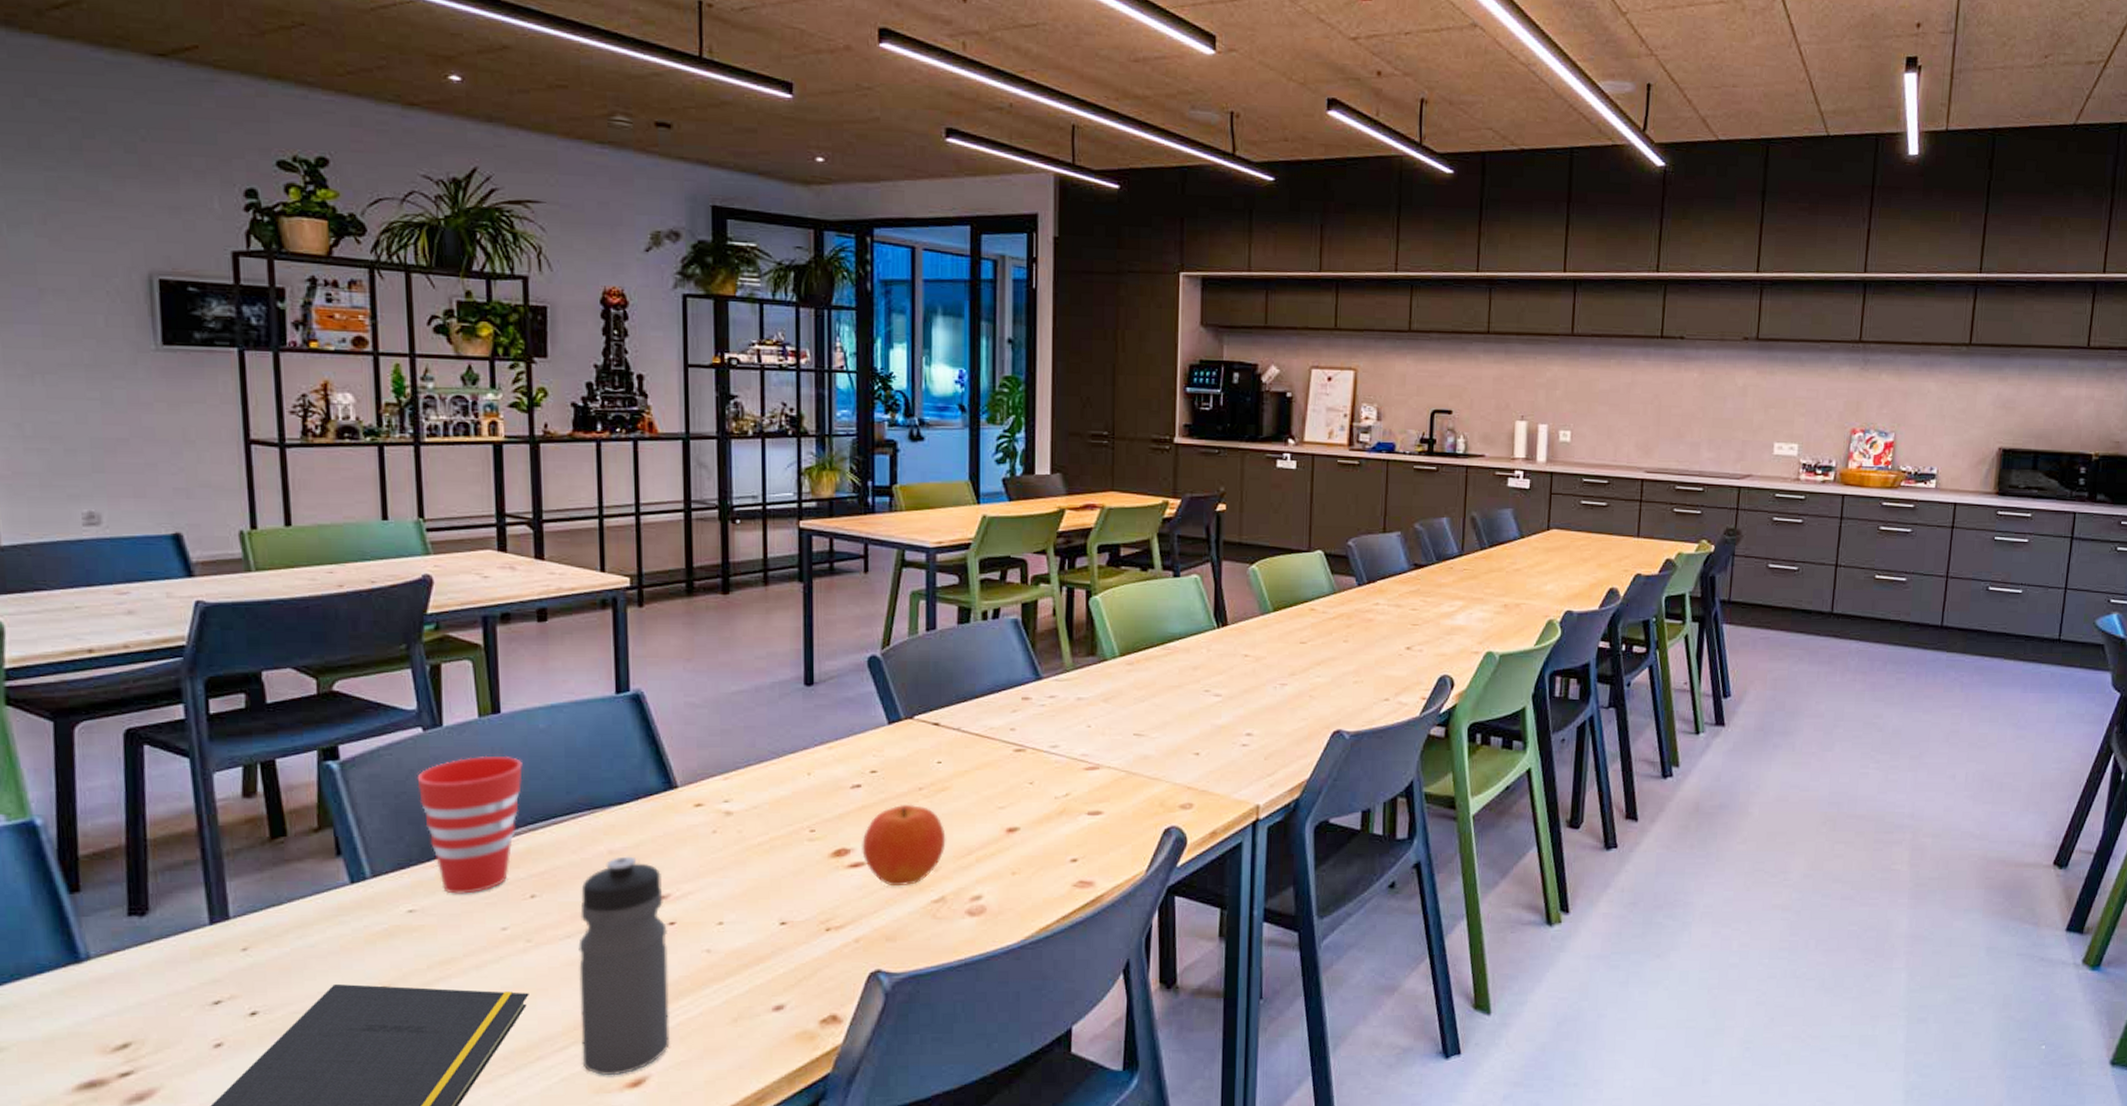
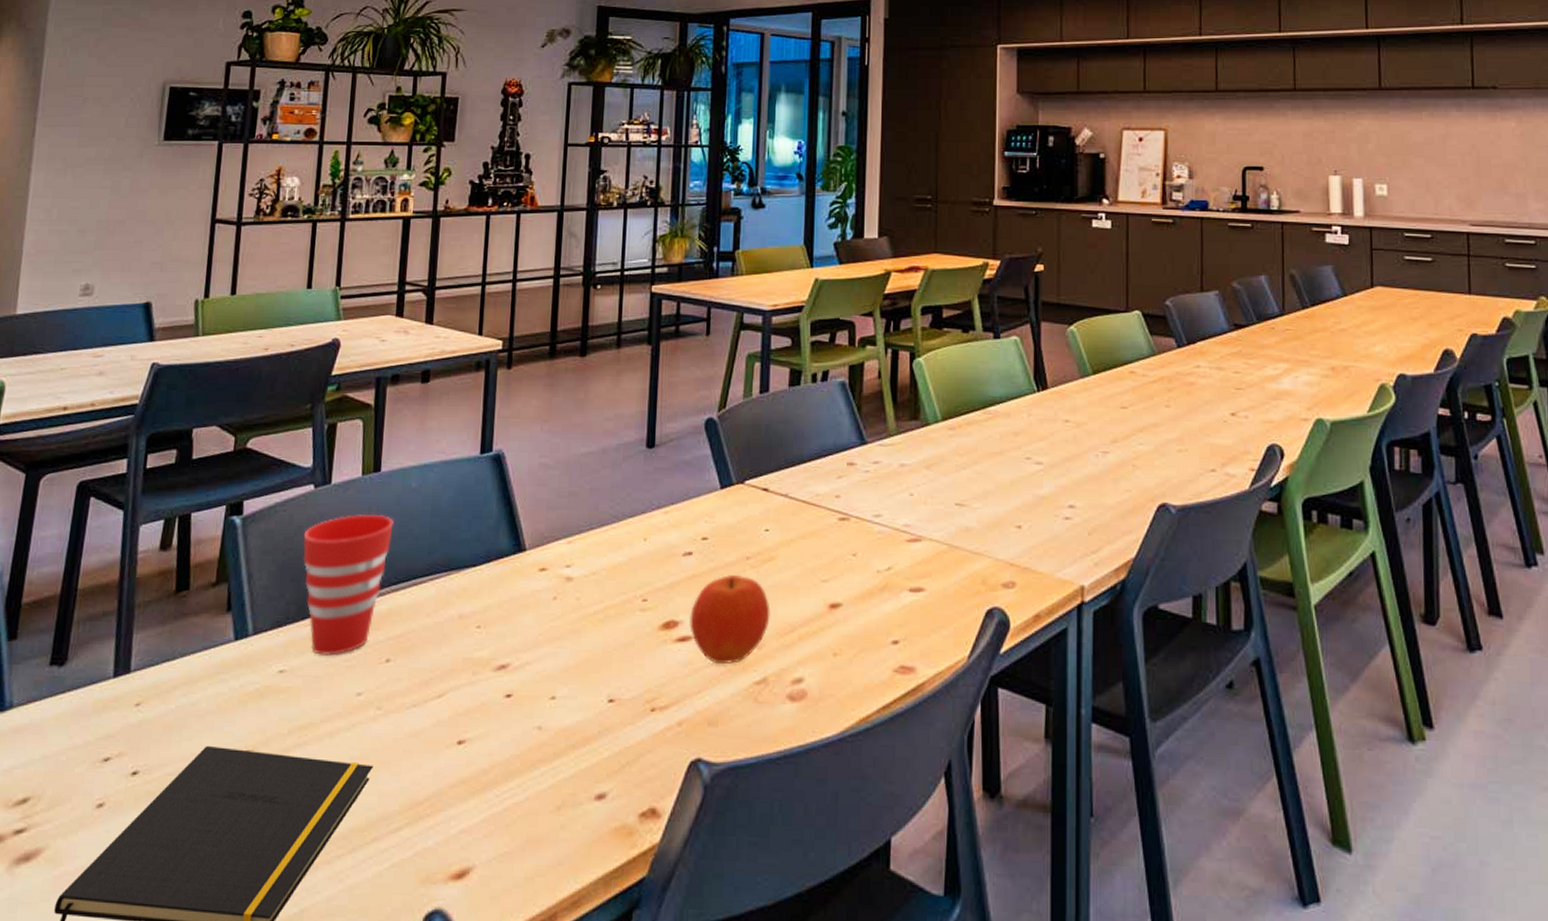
water bottle: present [578,856,670,1076] -> none [413,621,504,865]

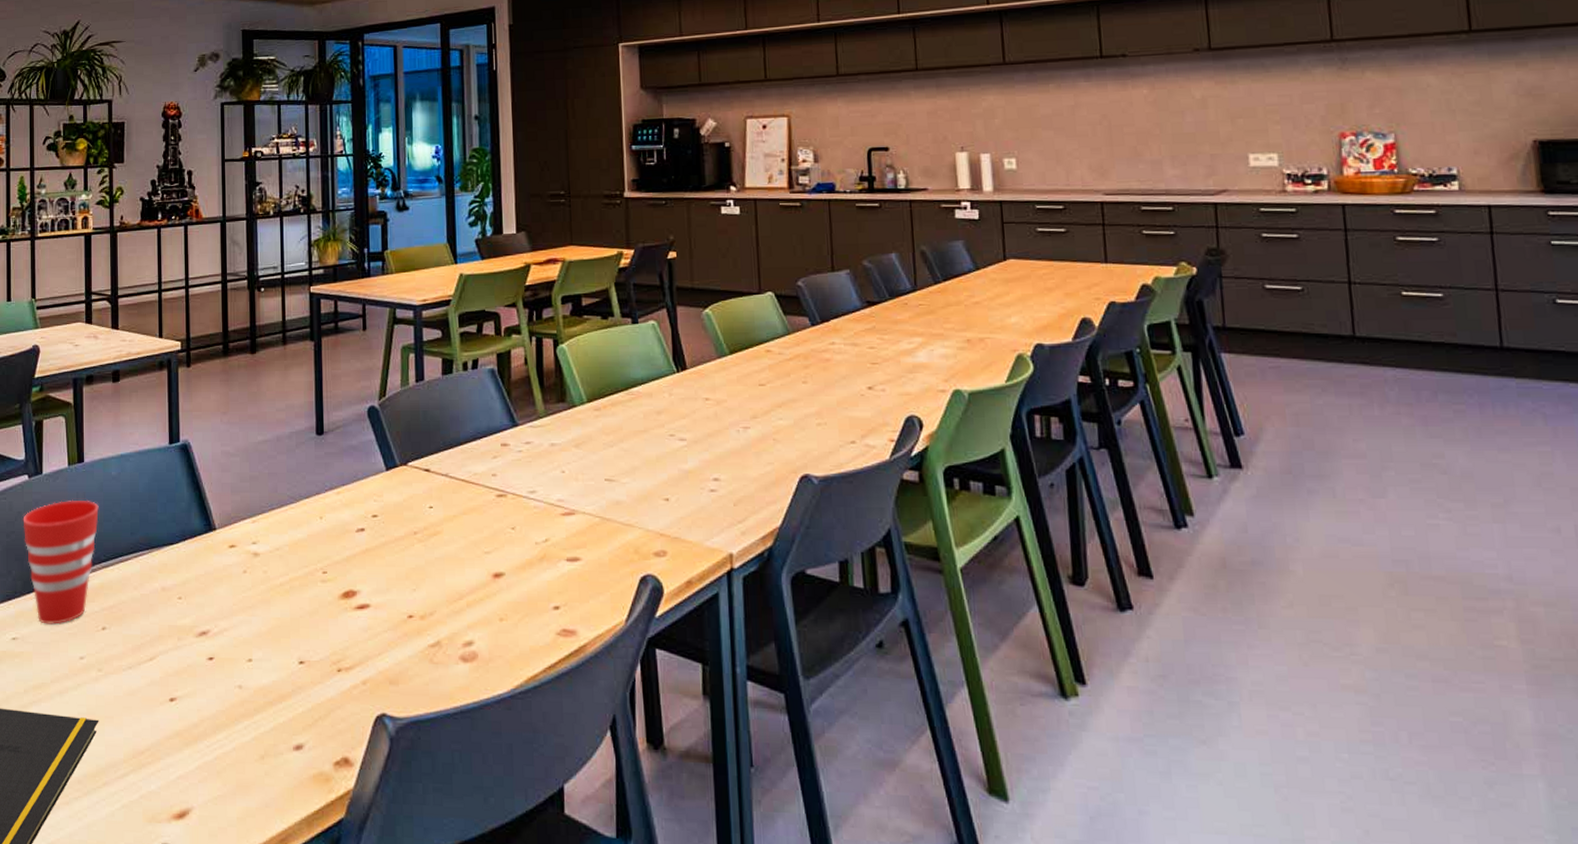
fruit: present [689,574,770,665] -> none [365,548,439,630]

